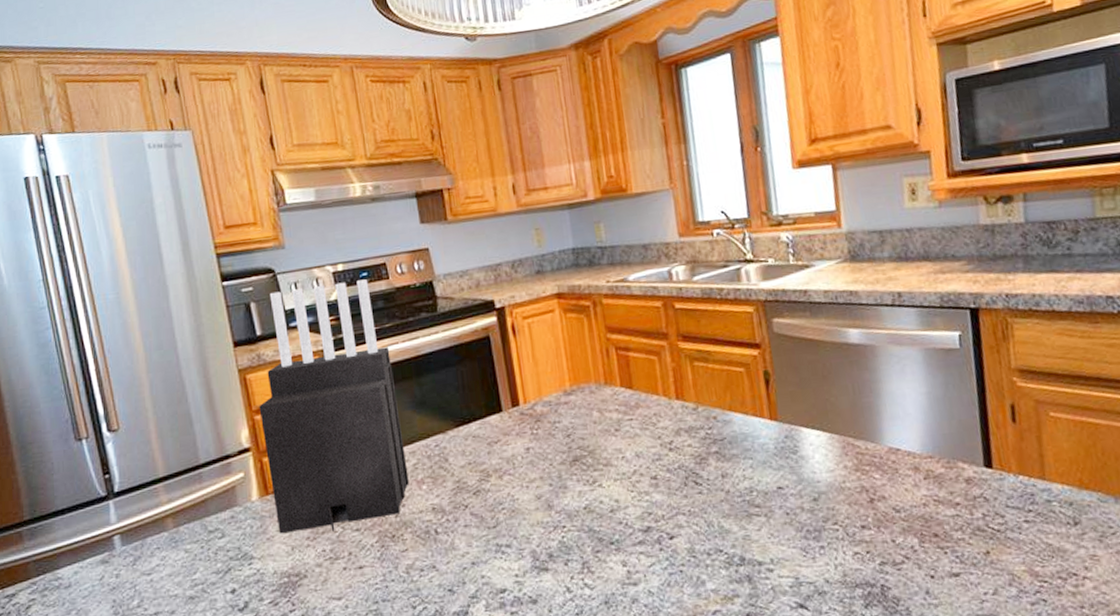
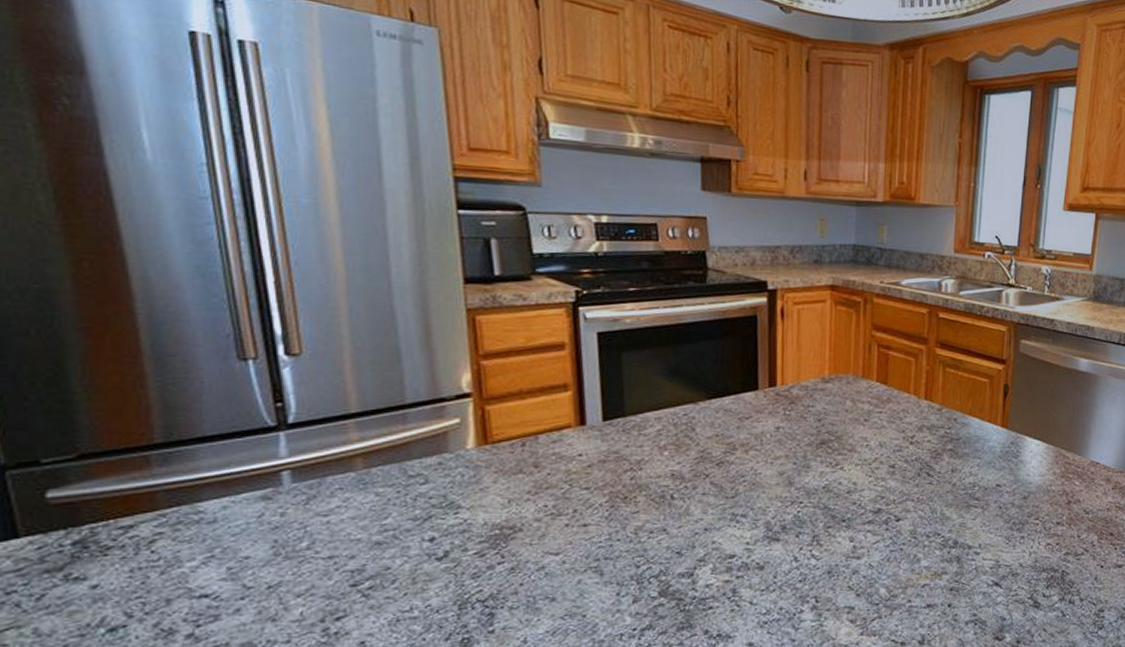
knife block: present [259,279,409,534] -> none [487,231,651,488]

